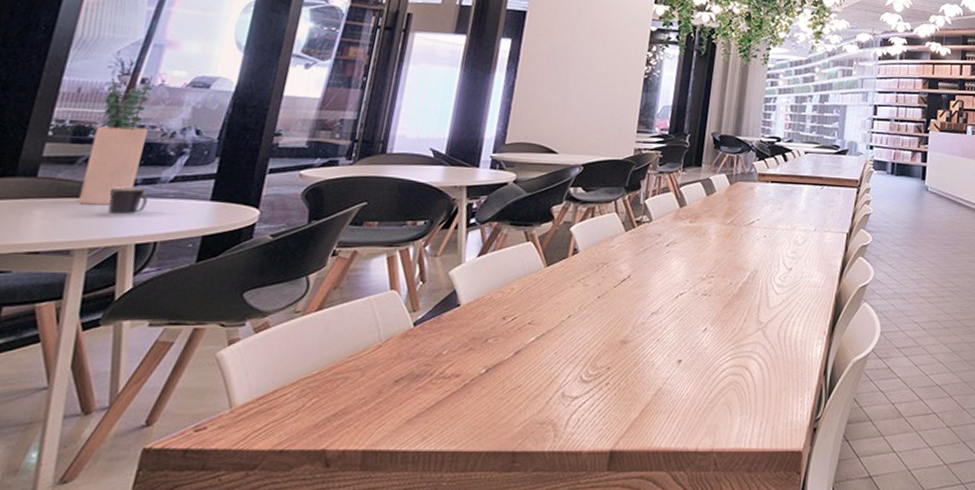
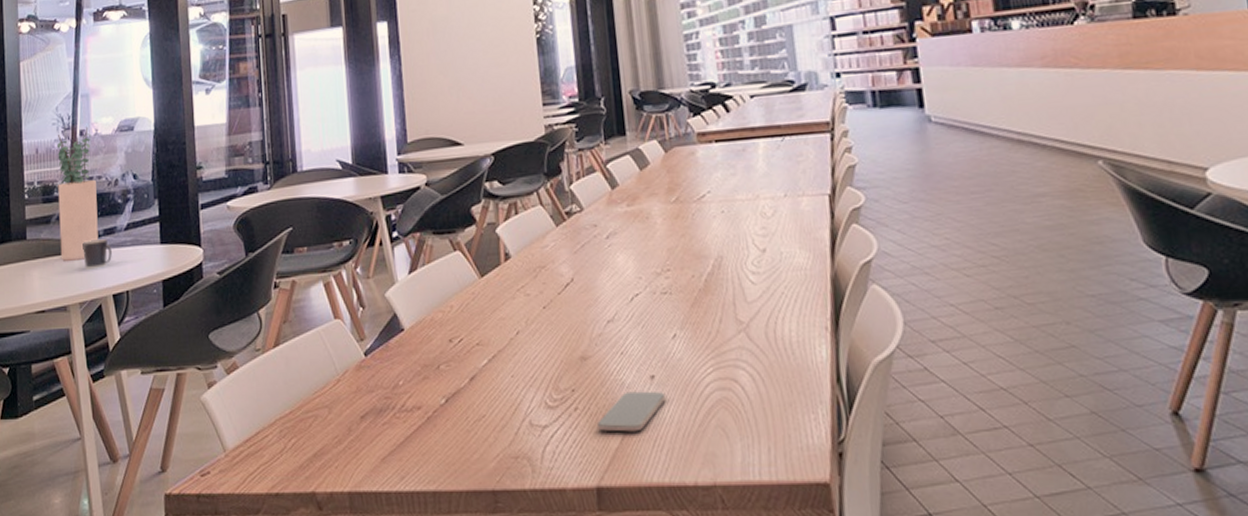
smartphone: none [622,372,688,405] -> present [596,391,666,432]

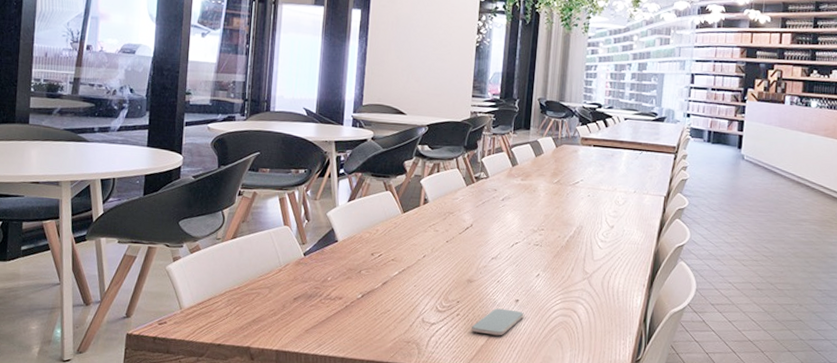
vase: present [57,126,99,263] -> none [58,43,97,149]
mug: present [82,239,112,270] -> none [78,133,104,158]

